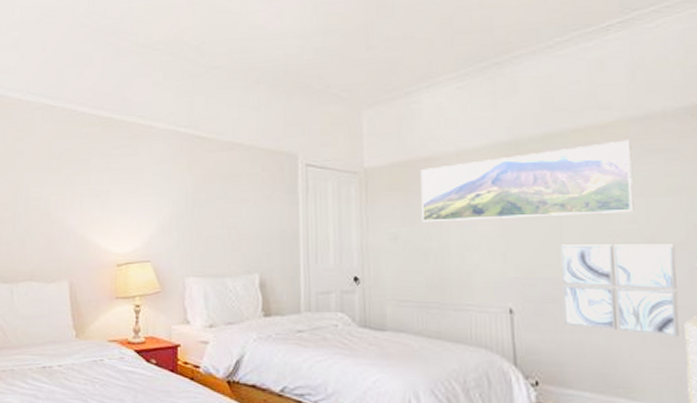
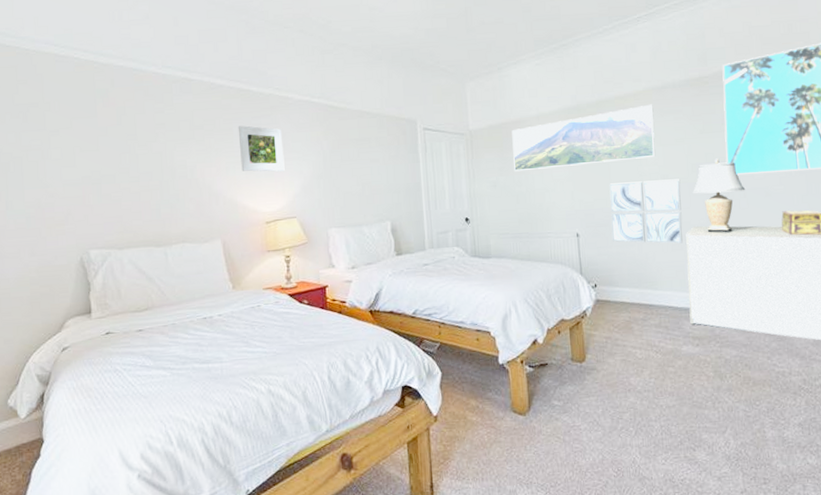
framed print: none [96,156,142,208] -> present [238,126,285,172]

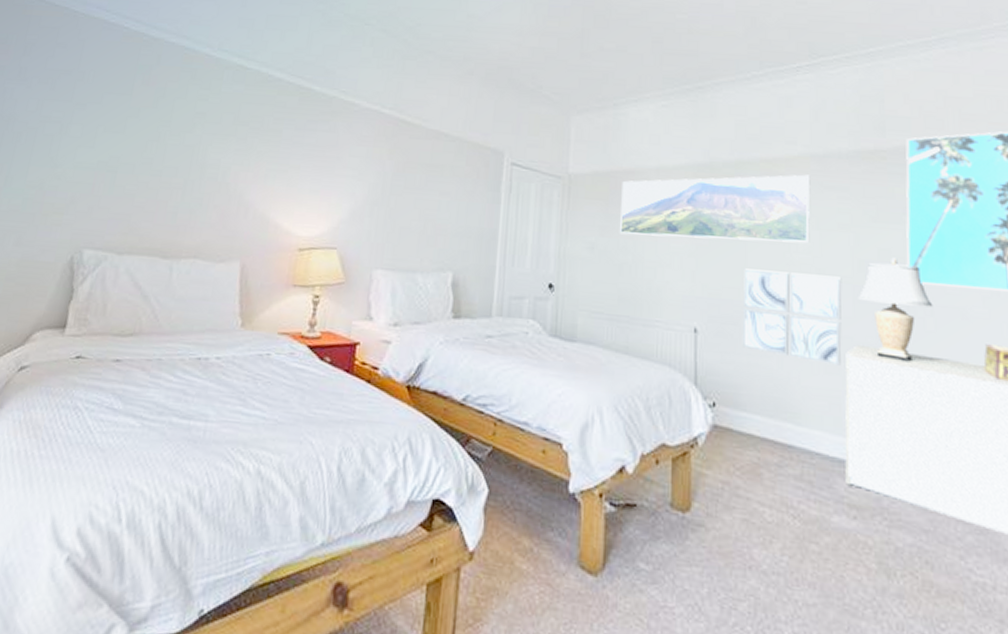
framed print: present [238,126,285,172] -> none [282,128,339,190]

